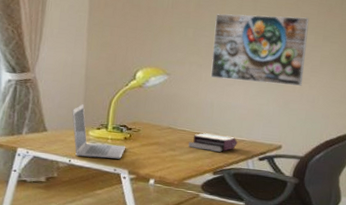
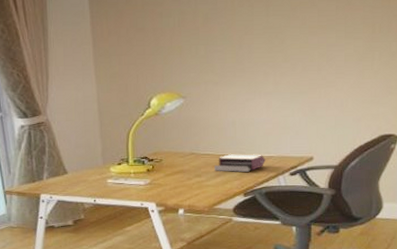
laptop: present [72,104,125,159] -> none [90,141,149,194]
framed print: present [210,14,309,86] -> none [225,15,329,95]

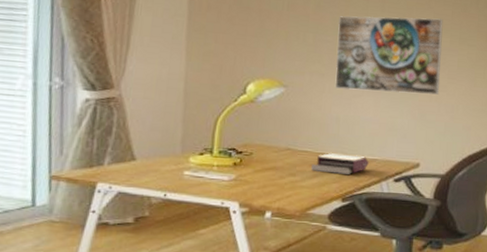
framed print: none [225,15,329,95] -> present [335,16,443,95]

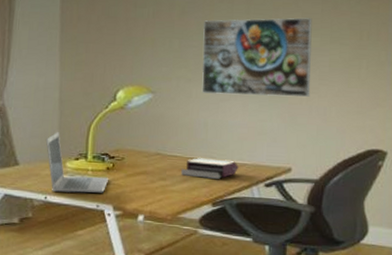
laptop: none [168,125,235,190] -> present [46,132,108,193]

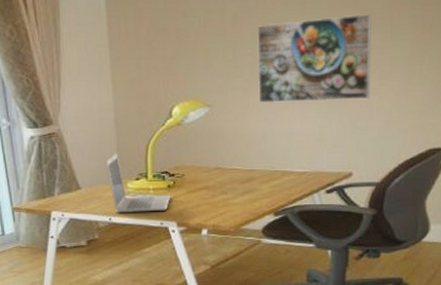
book: present [181,158,238,179] -> none [242,169,299,189]

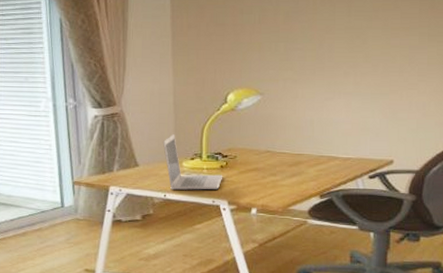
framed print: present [256,14,372,104] -> none [306,18,411,94]

